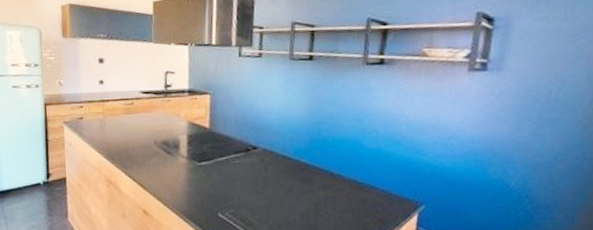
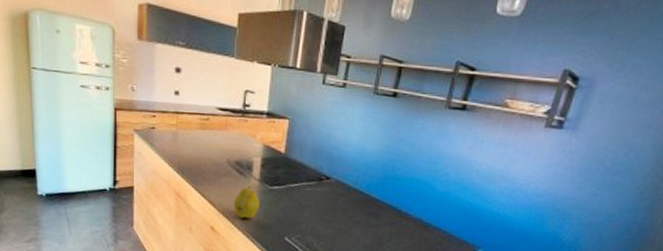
fruit: none [163,166,190,199] -> present [233,187,259,219]

